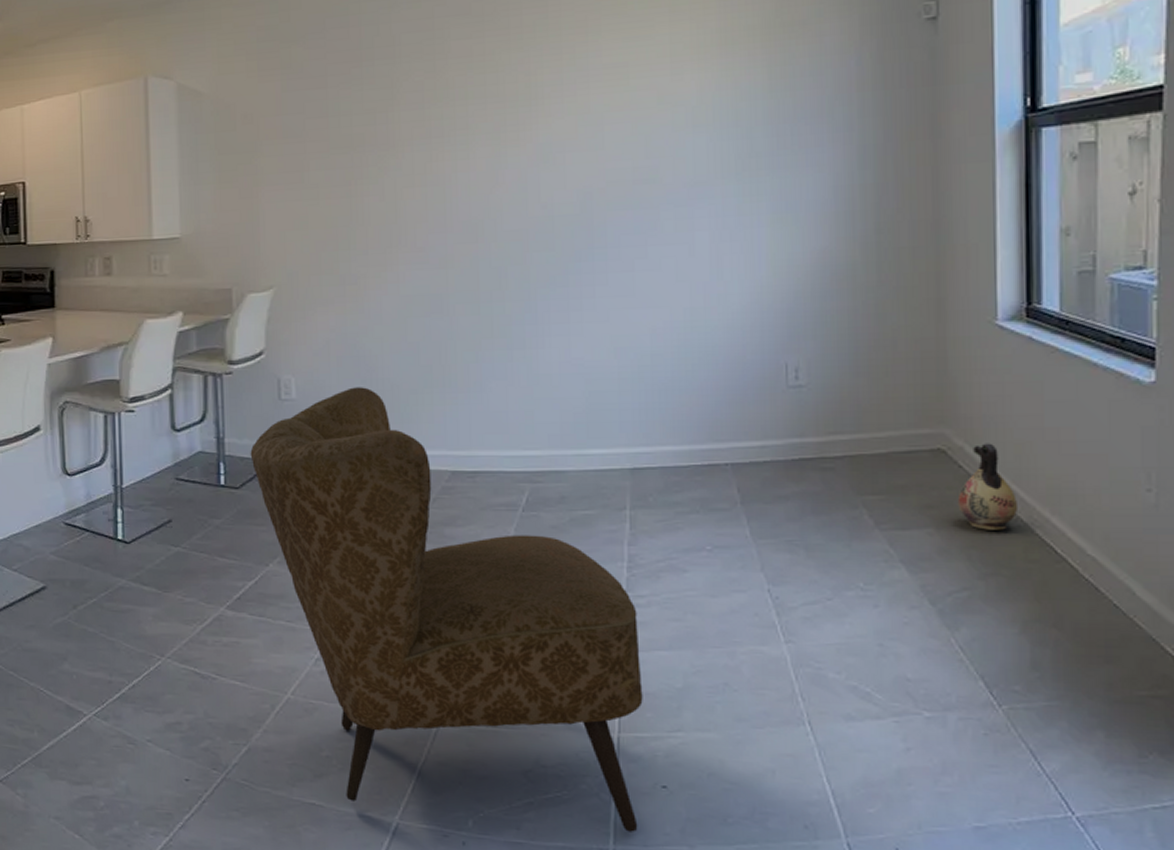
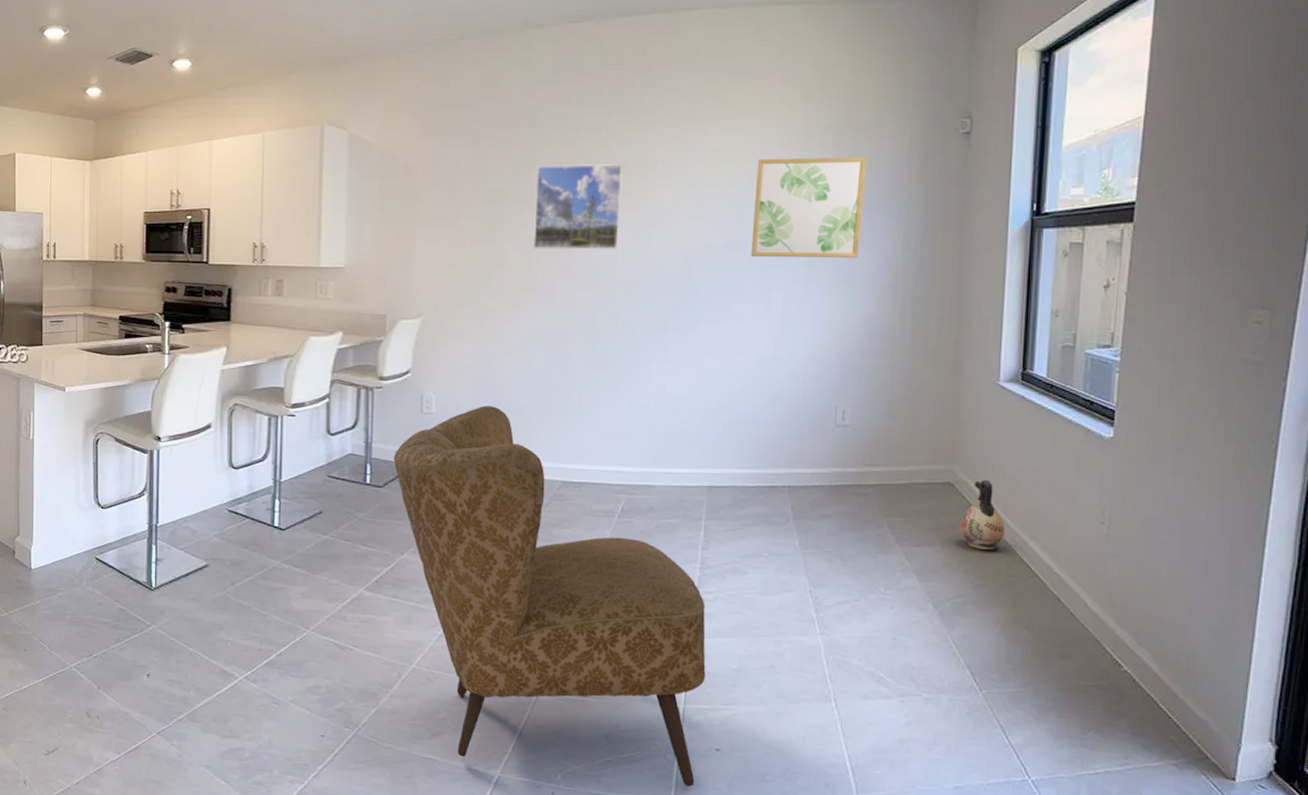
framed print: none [397,92,503,201] -> present [532,163,624,250]
wall art: none [665,58,805,189] -> present [751,157,867,259]

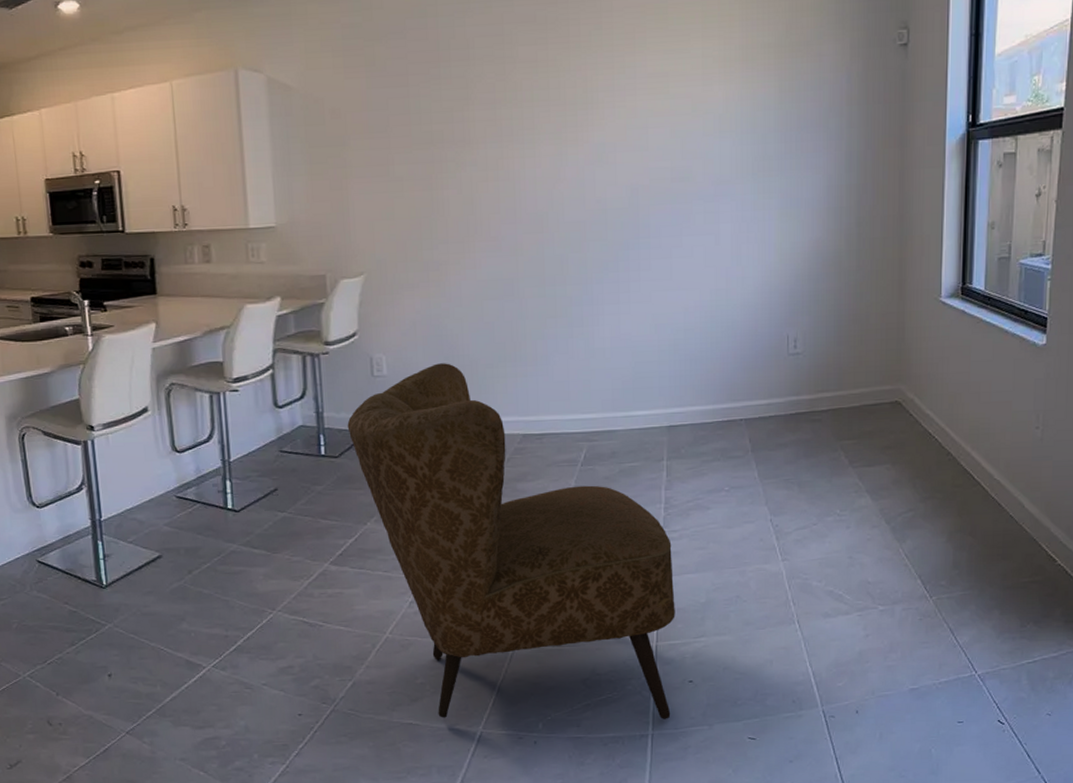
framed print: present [532,163,624,250] -> none [472,95,564,194]
wall art: present [751,157,867,259] -> none [697,75,808,187]
ceramic jug: present [960,479,1006,550] -> none [908,395,950,464]

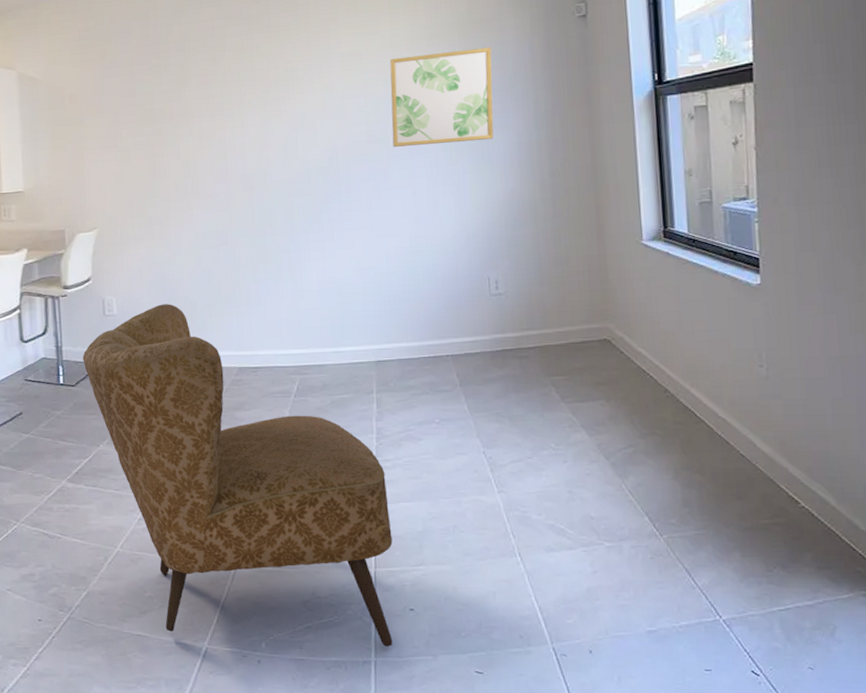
wall art: none [697,75,808,187] -> present [389,47,494,147]

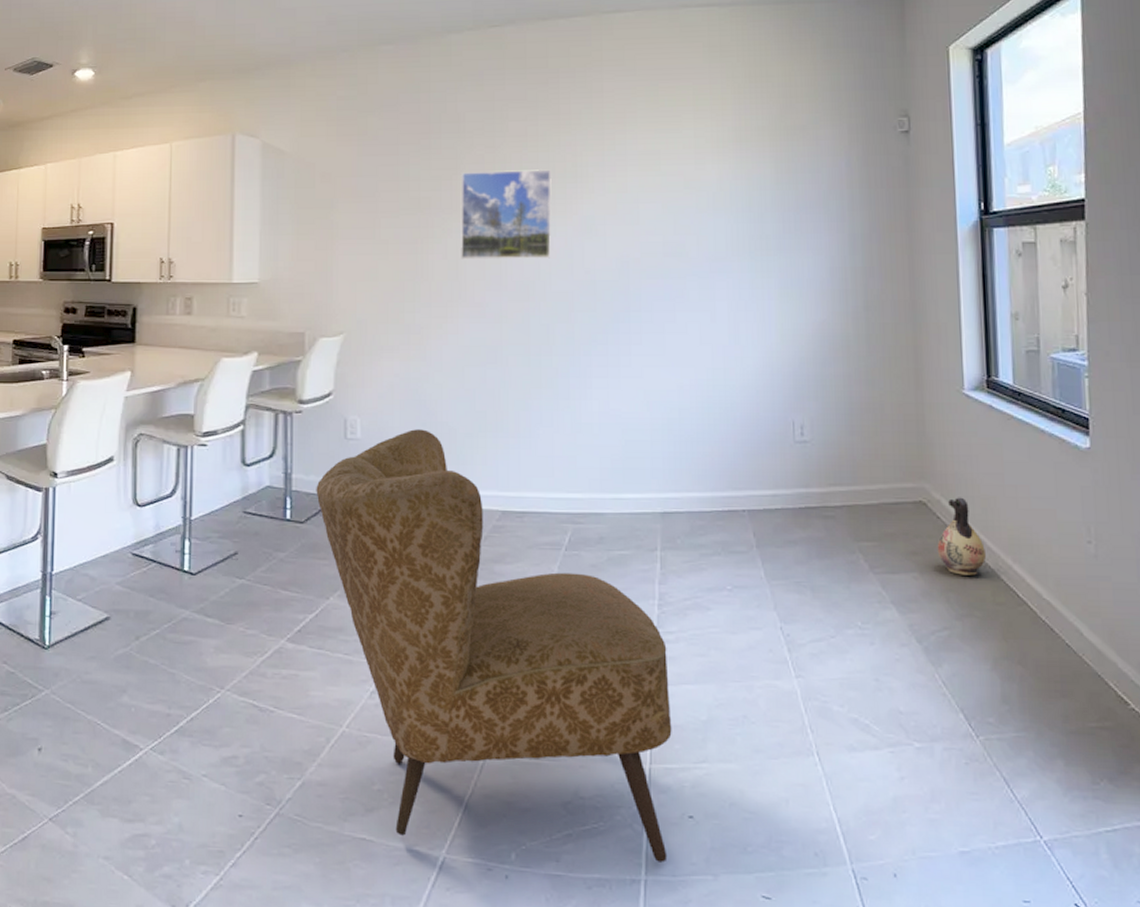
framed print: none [188,76,270,159] -> present [460,168,553,260]
wall art: present [389,47,494,147] -> none [691,157,805,263]
ceramic jug: none [621,333,667,400] -> present [937,497,987,575]

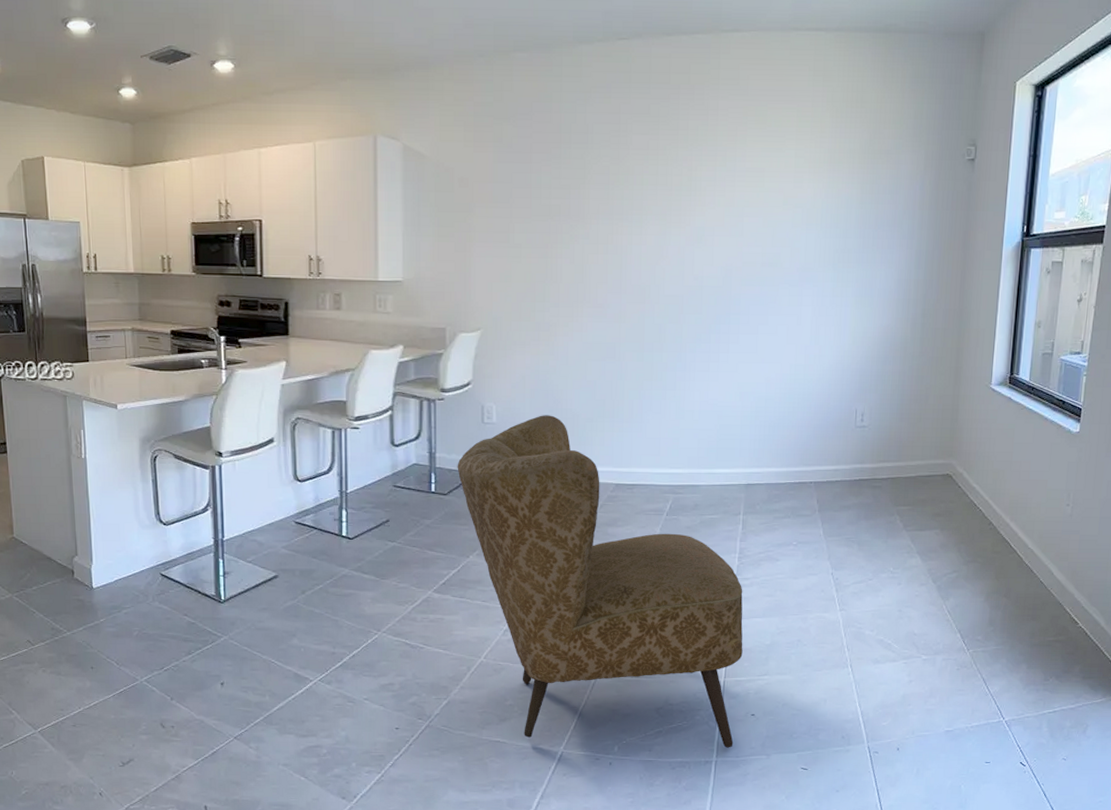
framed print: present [460,168,553,260] -> none [585,181,670,265]
ceramic jug: present [937,497,987,575] -> none [955,471,992,531]

